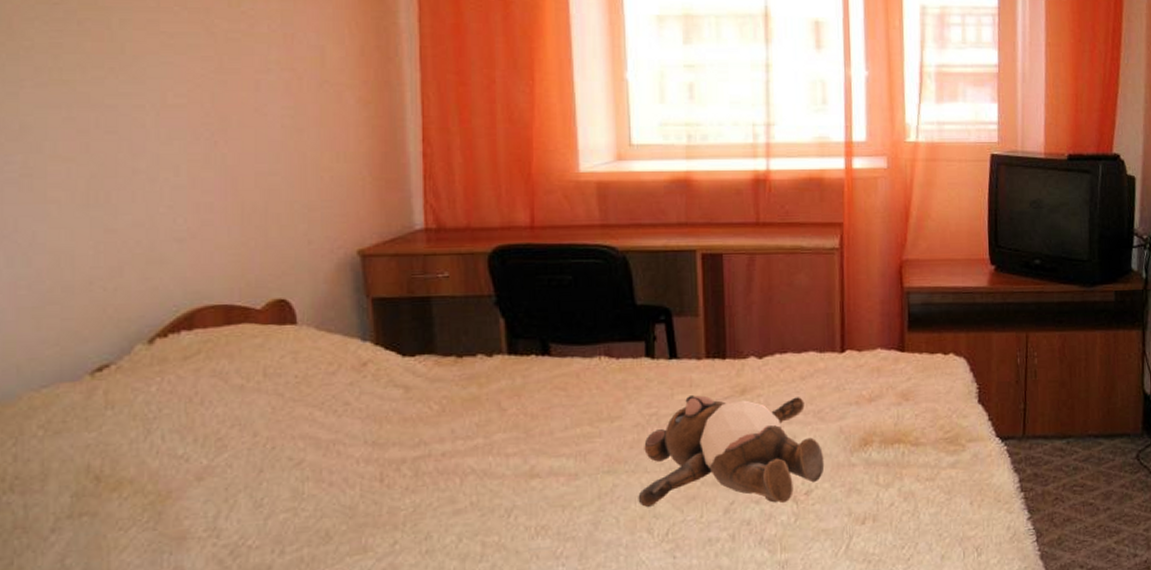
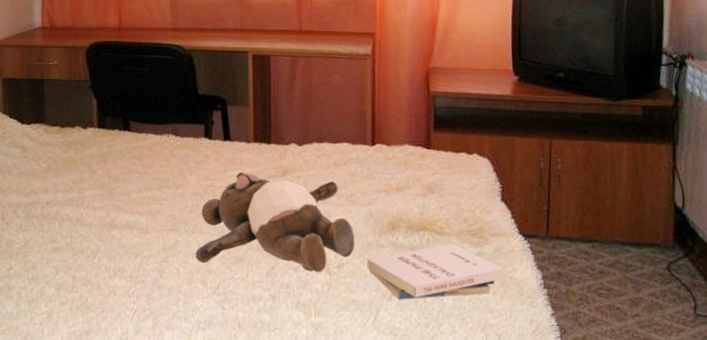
books: none [838,453,983,522] -> present [367,243,506,300]

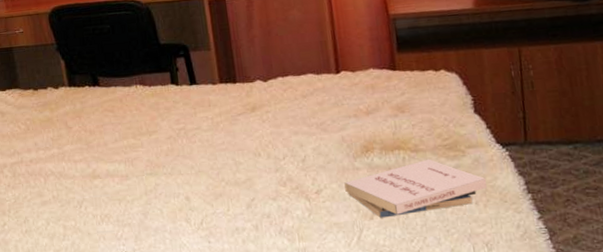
teddy bear: present [195,172,355,273] -> none [176,112,331,202]

